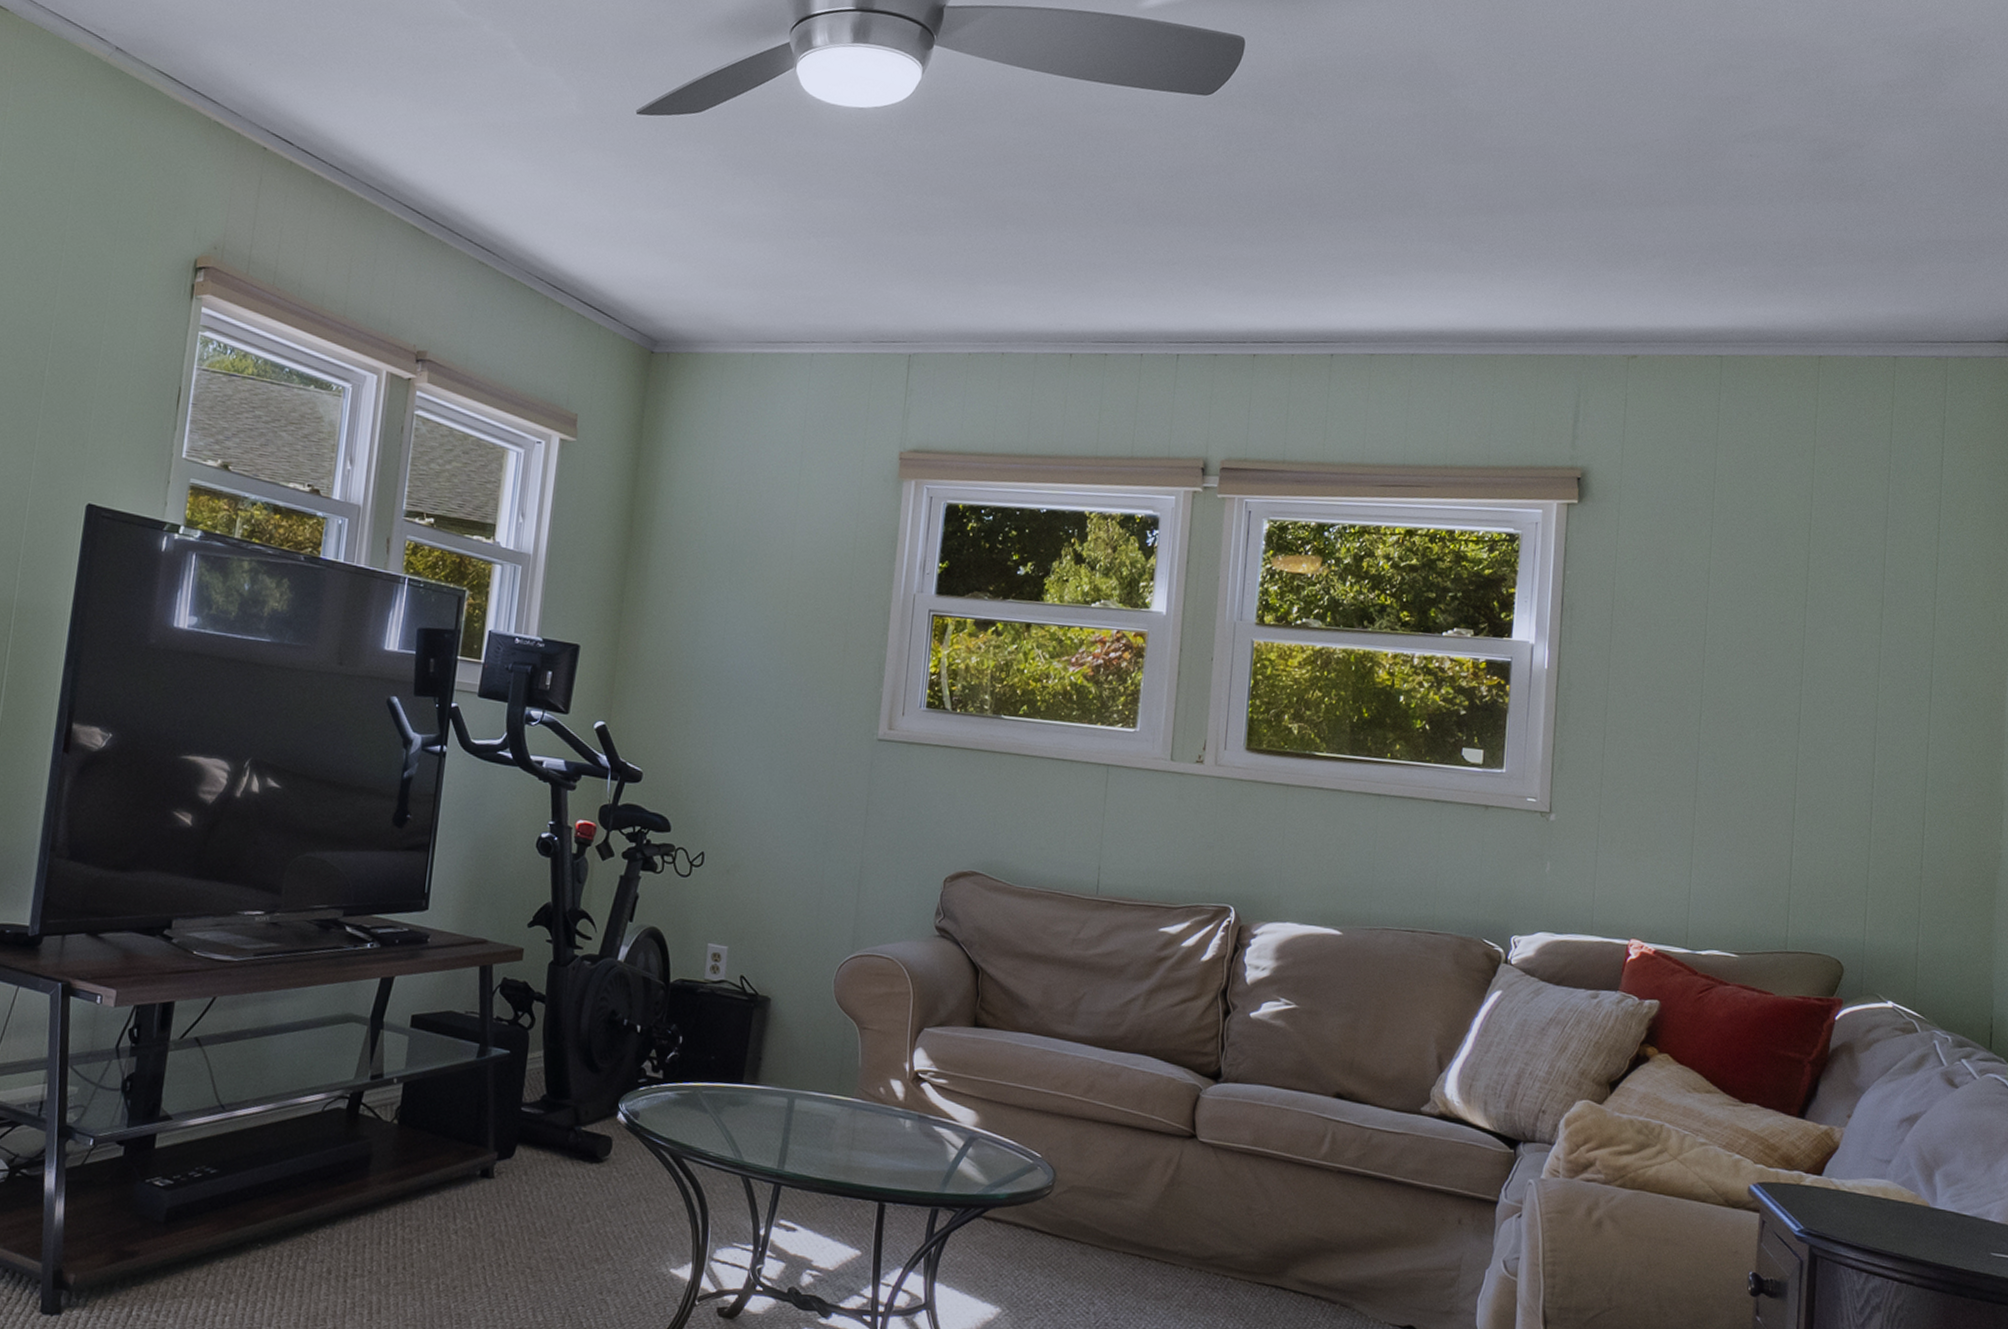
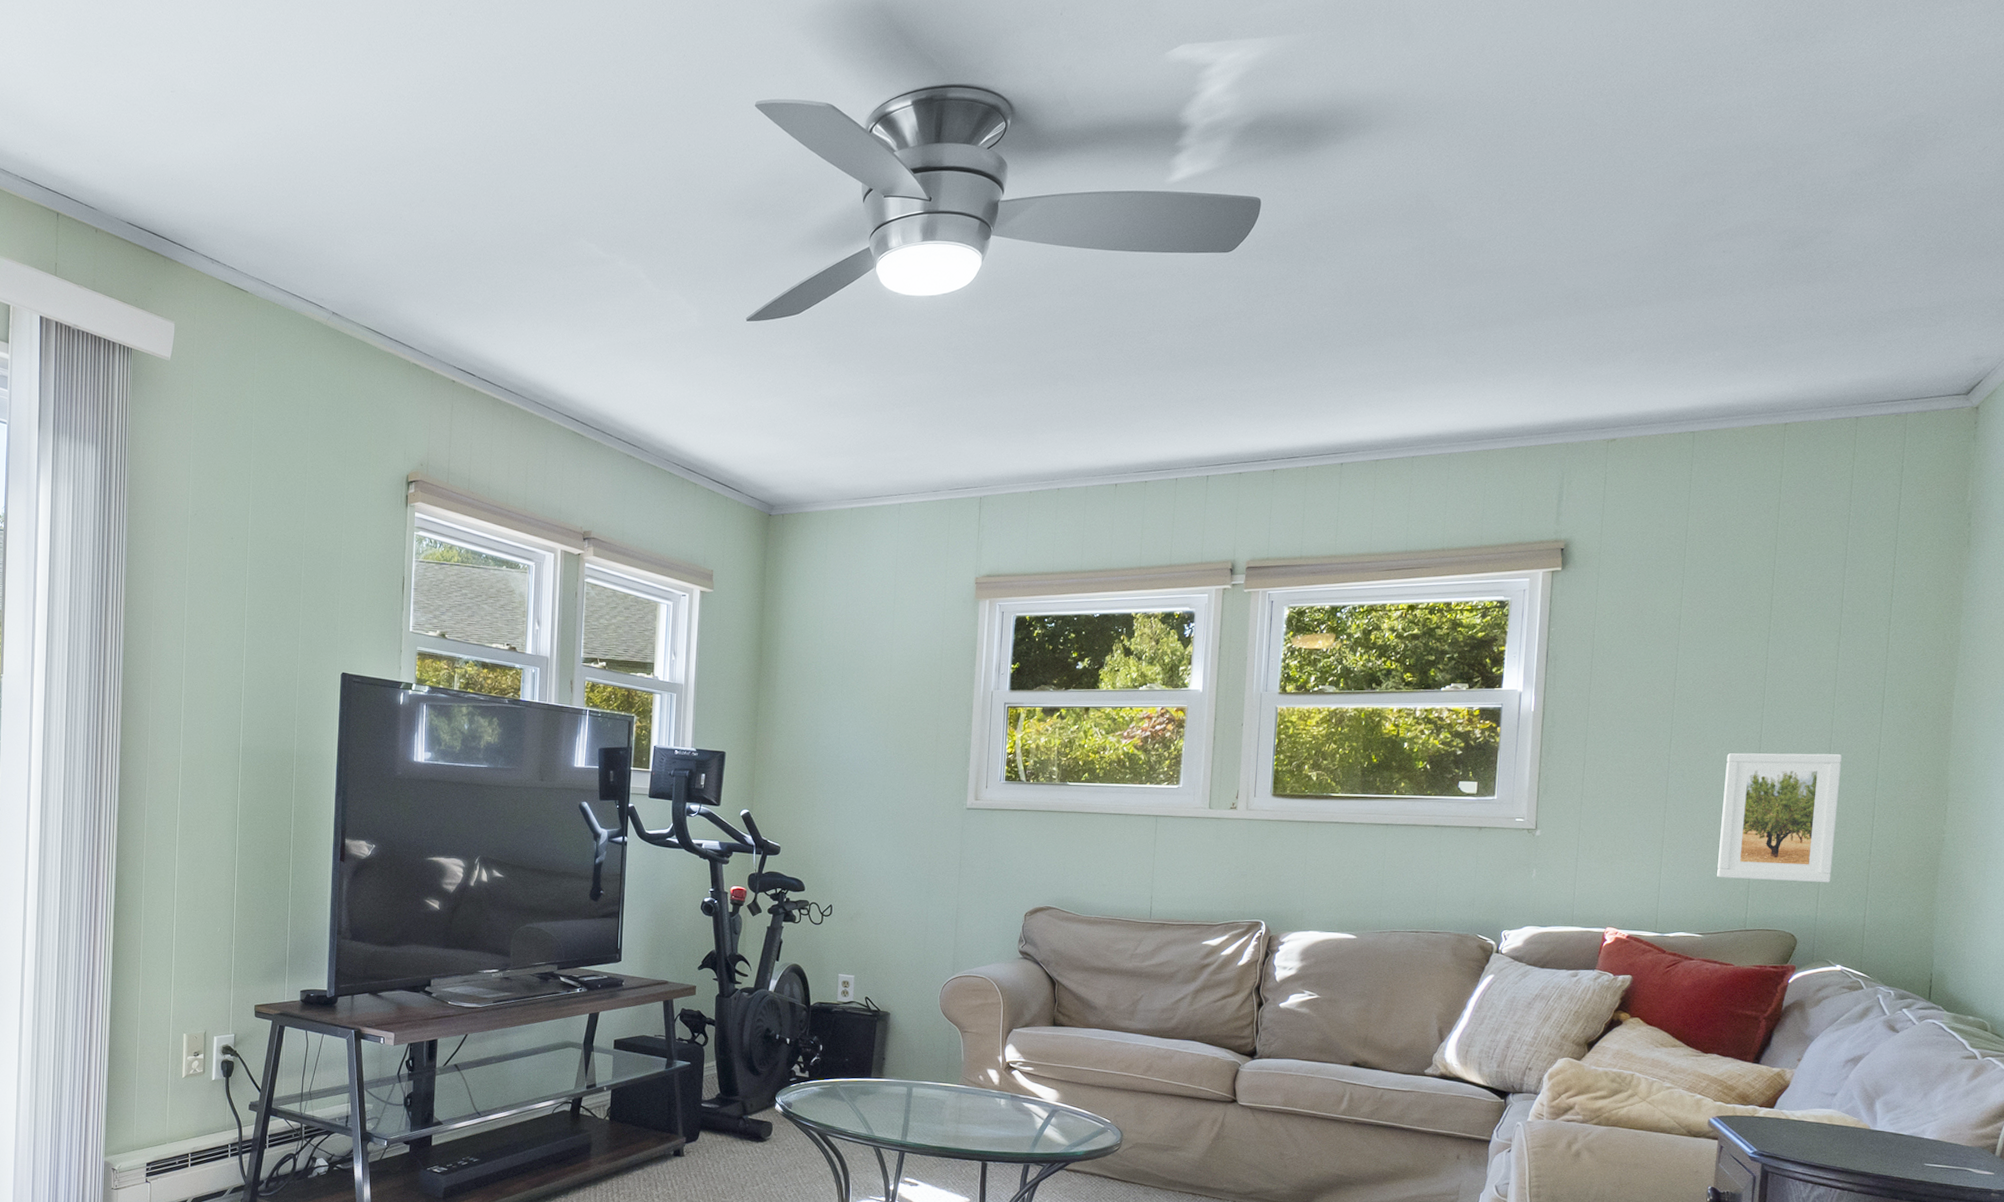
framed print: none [1754,736,1888,900] -> present [1717,753,1842,882]

